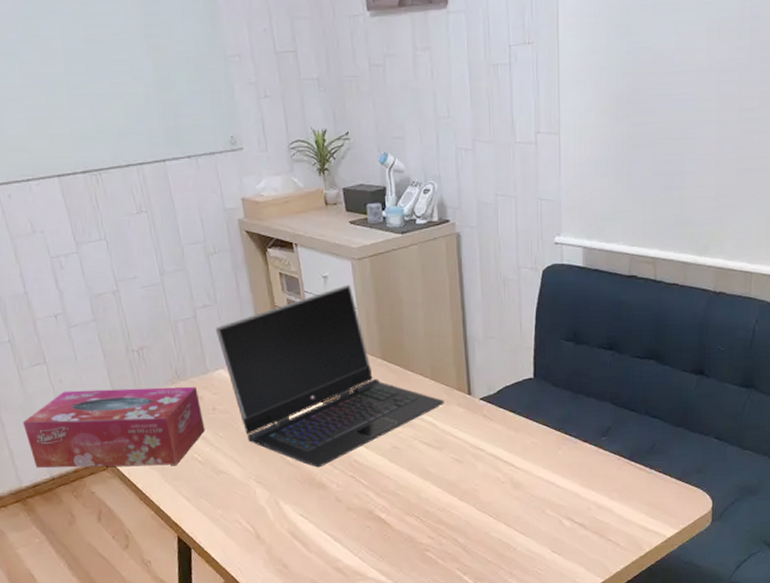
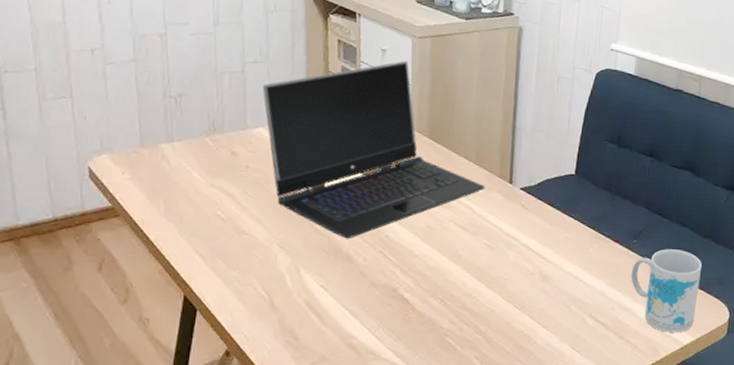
tissue box: present [22,386,205,469] -> none [32,129,234,220]
mug: none [604,442,677,527] -> present [630,249,702,333]

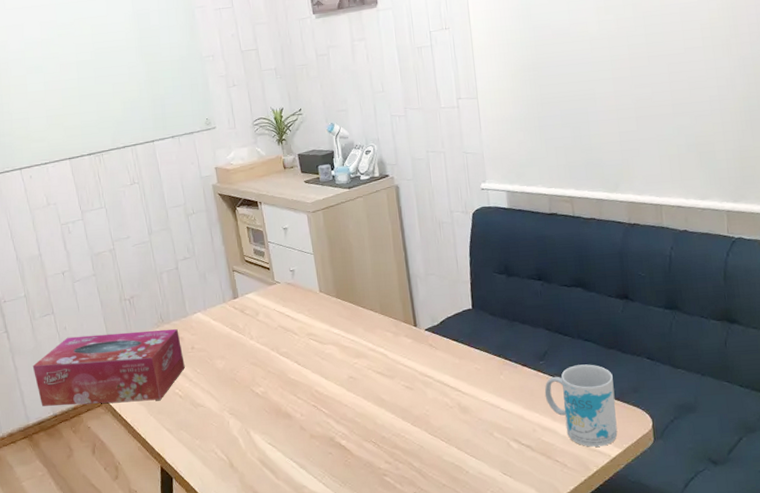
tissue box: none [32,129,234,220] -> present [32,328,185,407]
laptop computer: present [262,60,485,239] -> none [194,234,394,399]

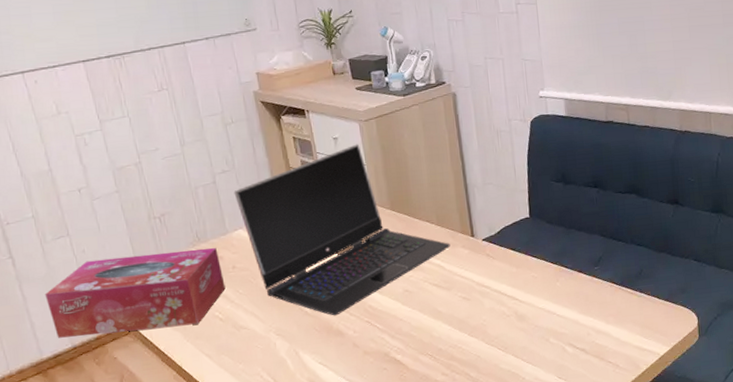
laptop computer: none [194,234,394,399] -> present [234,144,451,316]
mug: present [544,364,618,447] -> none [598,268,666,347]

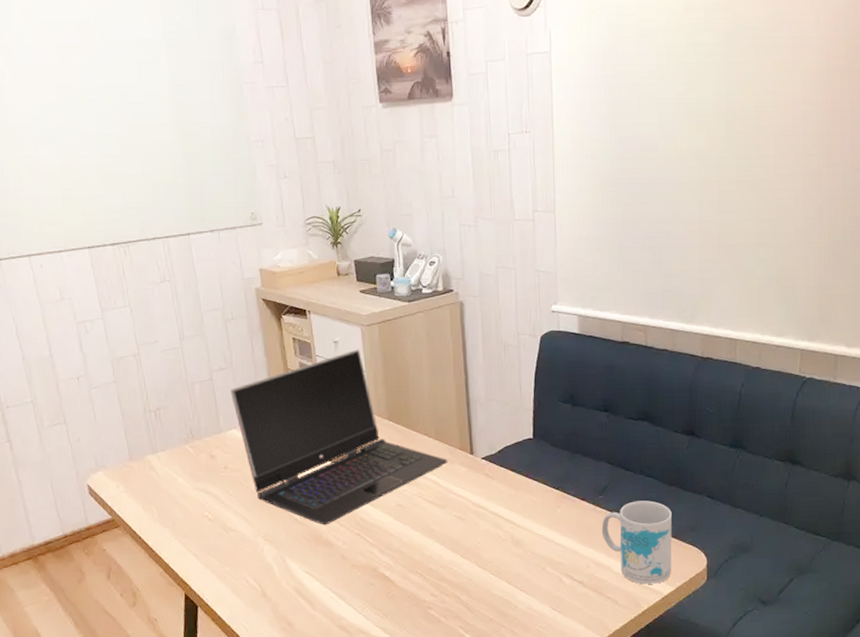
tissue box: present [44,247,226,338] -> none [39,445,216,526]
mug: none [598,268,666,347] -> present [601,500,672,584]

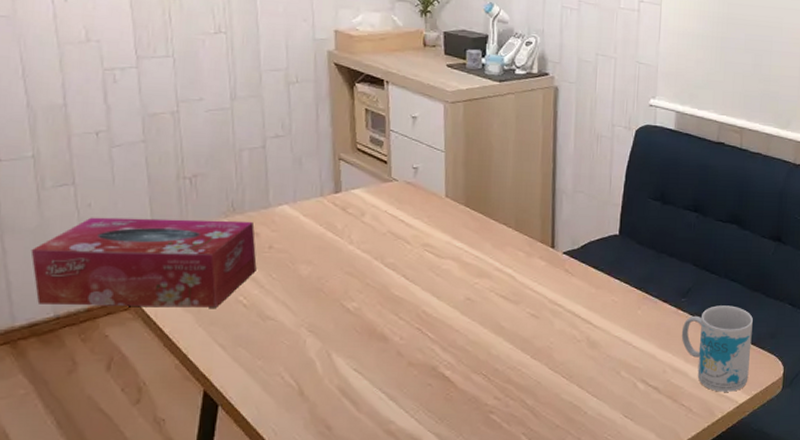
tissue box: none [39,445,216,526] -> present [30,217,257,308]
laptop computer: present [230,349,448,525] -> none [285,127,526,318]

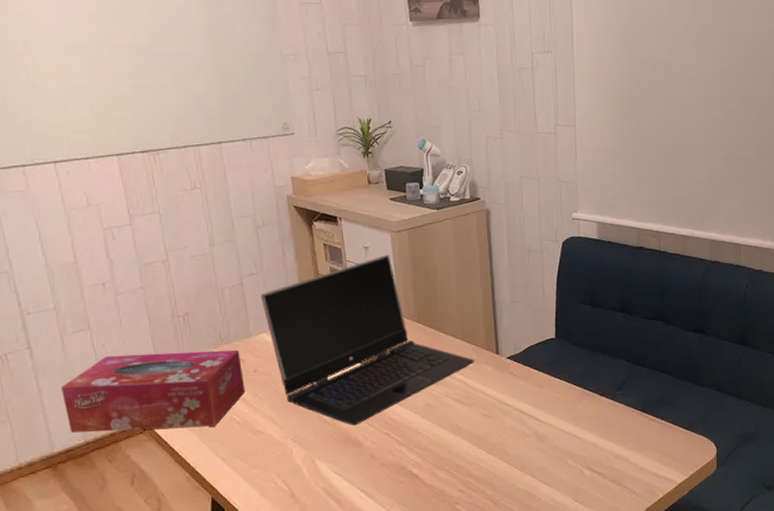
laptop computer: none [285,127,526,318] -> present [260,254,475,426]
mug: present [681,305,753,392] -> none [619,395,685,474]

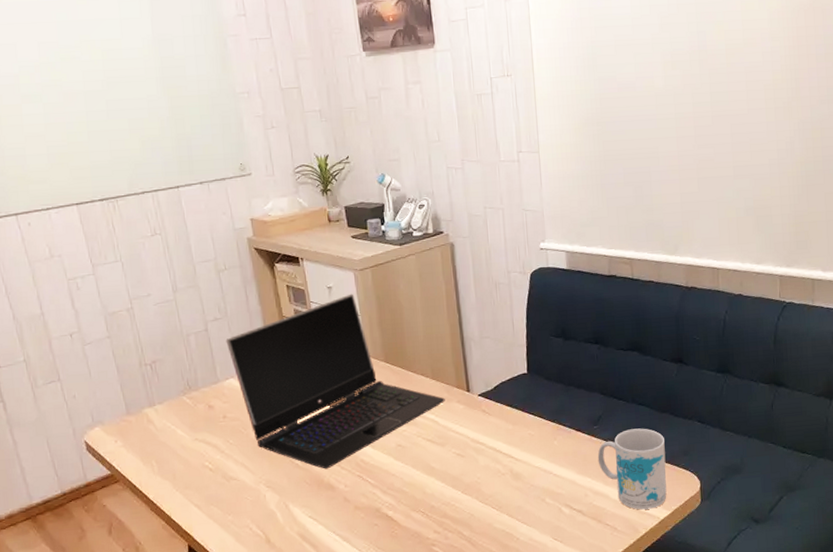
tissue box: present [60,349,245,433] -> none [35,396,216,484]
mug: none [619,395,685,474] -> present [597,428,667,510]

